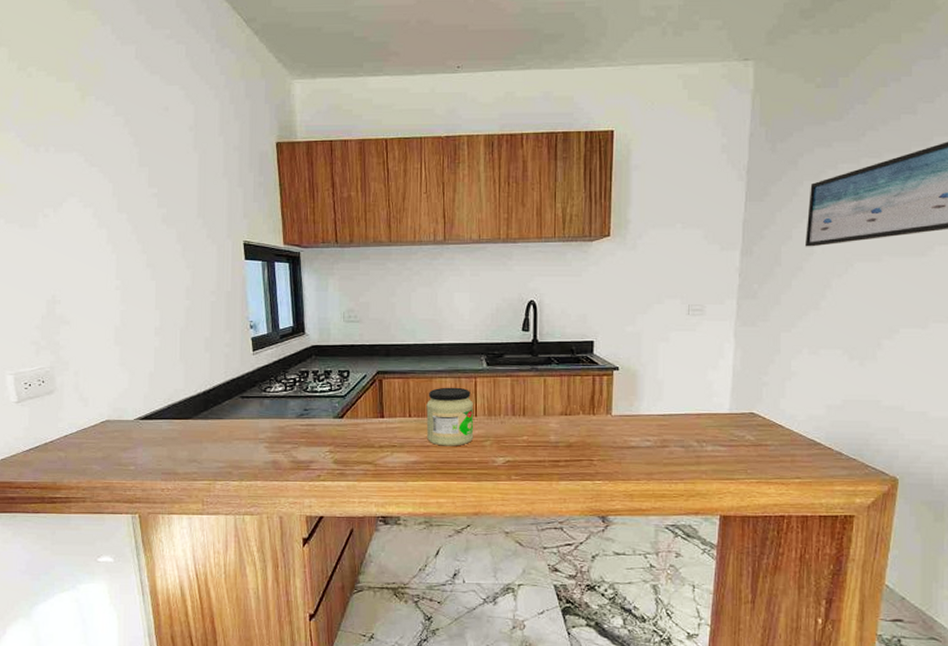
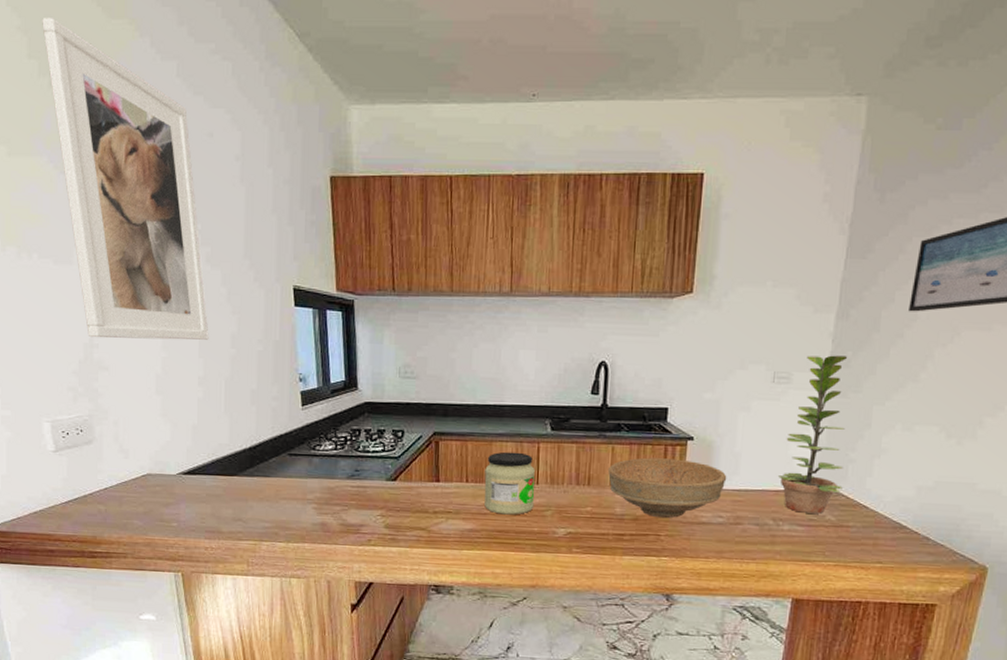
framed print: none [12,11,165,295] -> present [42,18,209,340]
bowl: none [541,388,652,444] -> present [607,457,727,519]
plant: none [698,288,759,434] -> present [777,355,847,514]

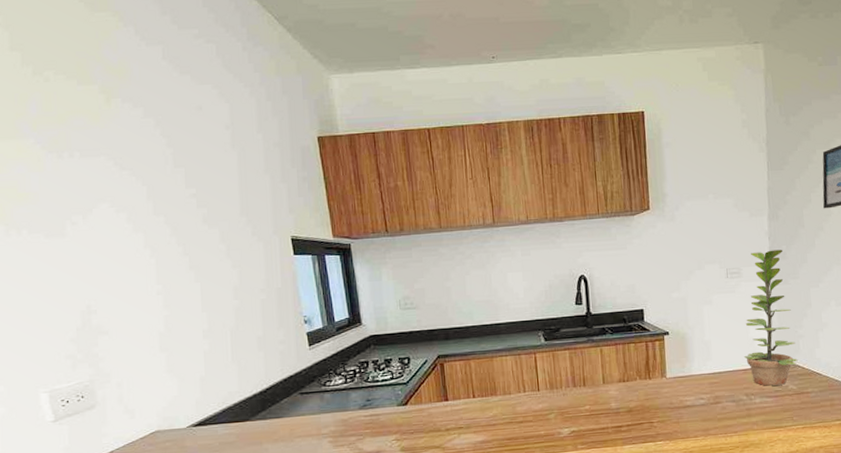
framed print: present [42,18,209,340] -> none [23,14,211,305]
jar: present [484,451,535,515] -> none [489,364,538,423]
bowl: present [607,457,727,519] -> none [599,352,702,407]

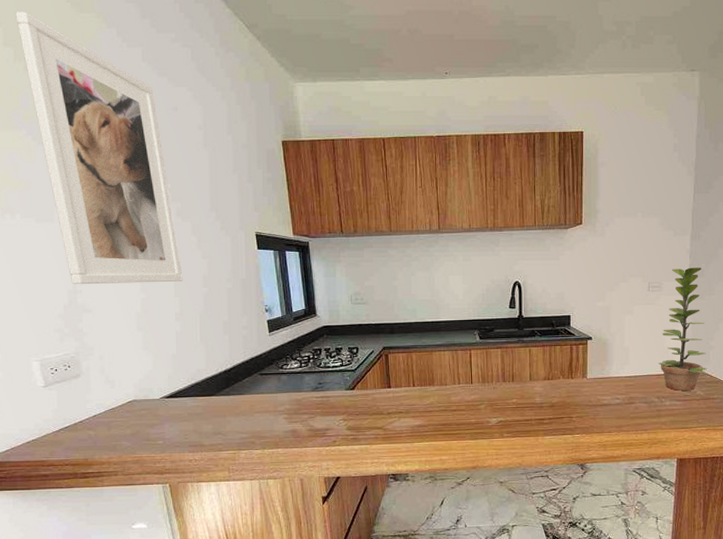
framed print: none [23,14,211,305] -> present [15,12,183,285]

